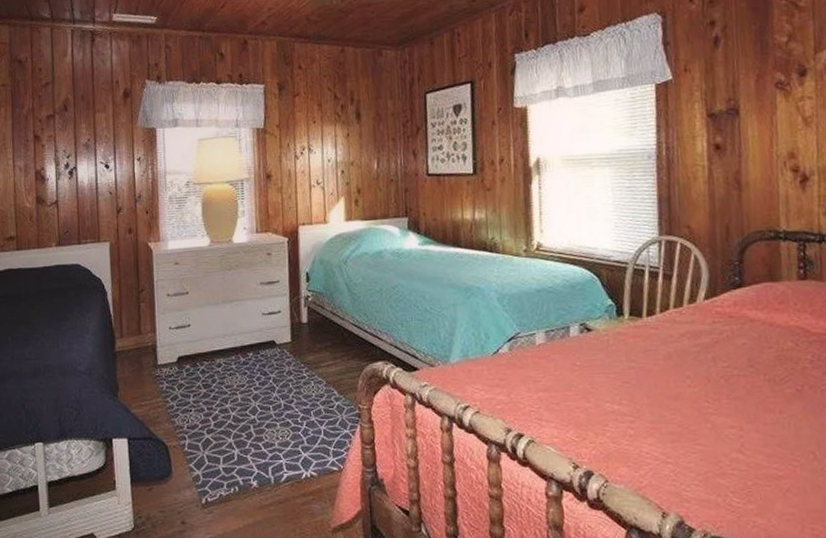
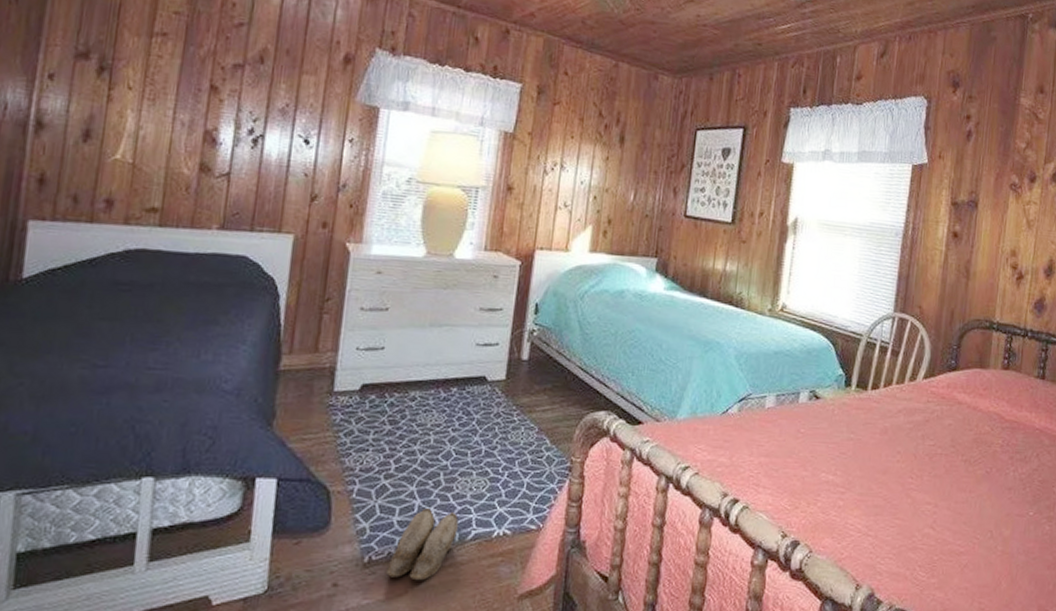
slippers: none [221,457,272,518] -> present [386,509,459,581]

